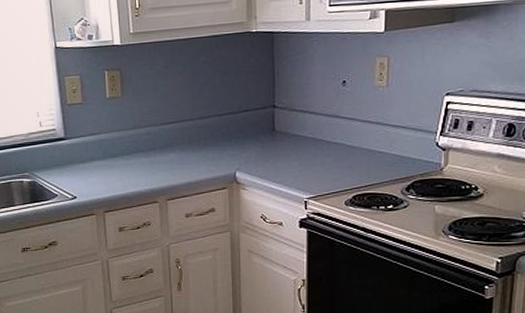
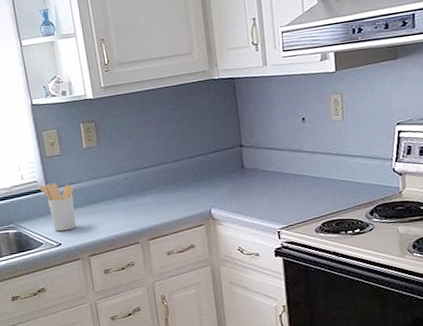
utensil holder: none [58,133,93,184] -> present [39,183,77,232]

